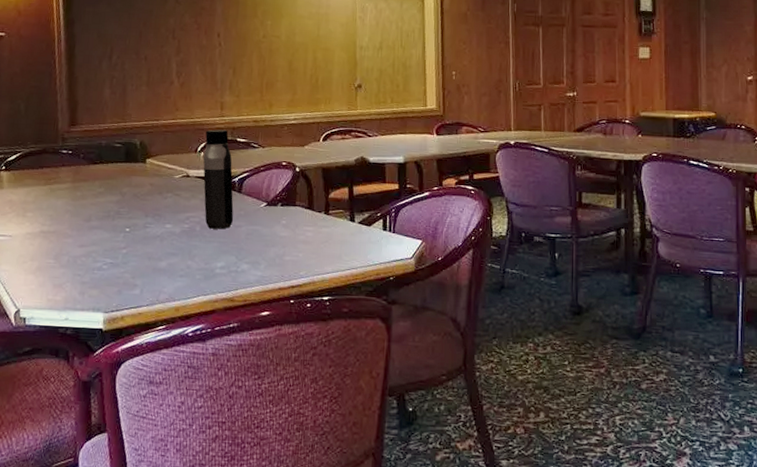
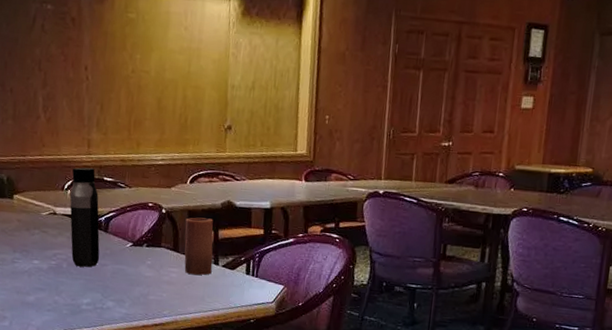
candle: none [319,174,349,233] -> present [184,217,214,275]

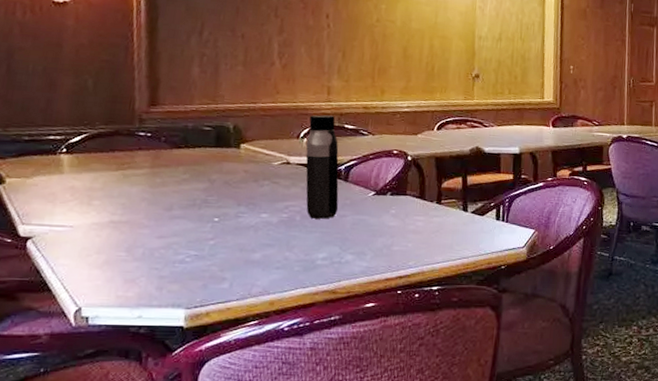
candle: present [184,217,214,275] -> none [431,164,462,222]

